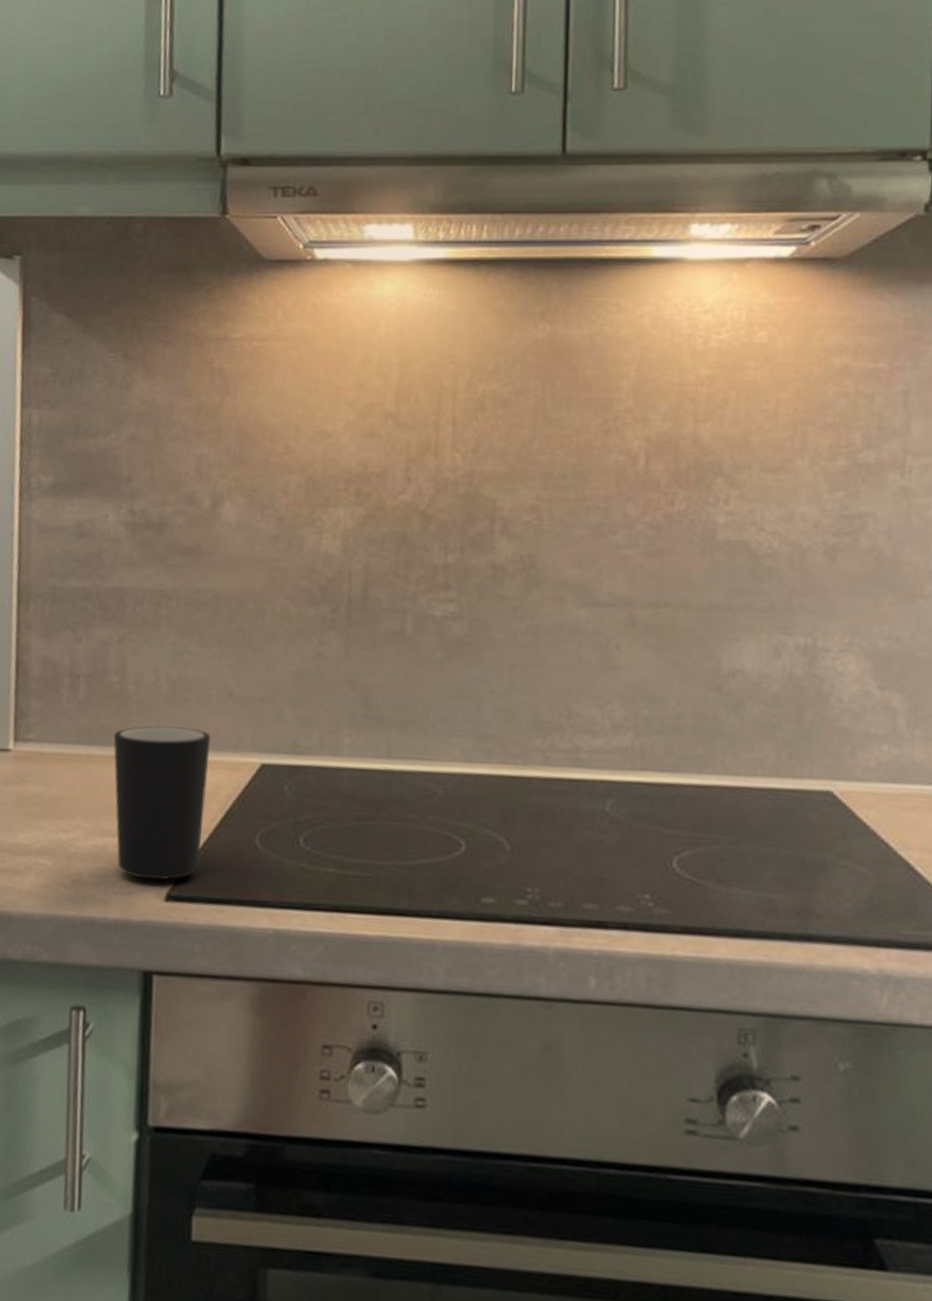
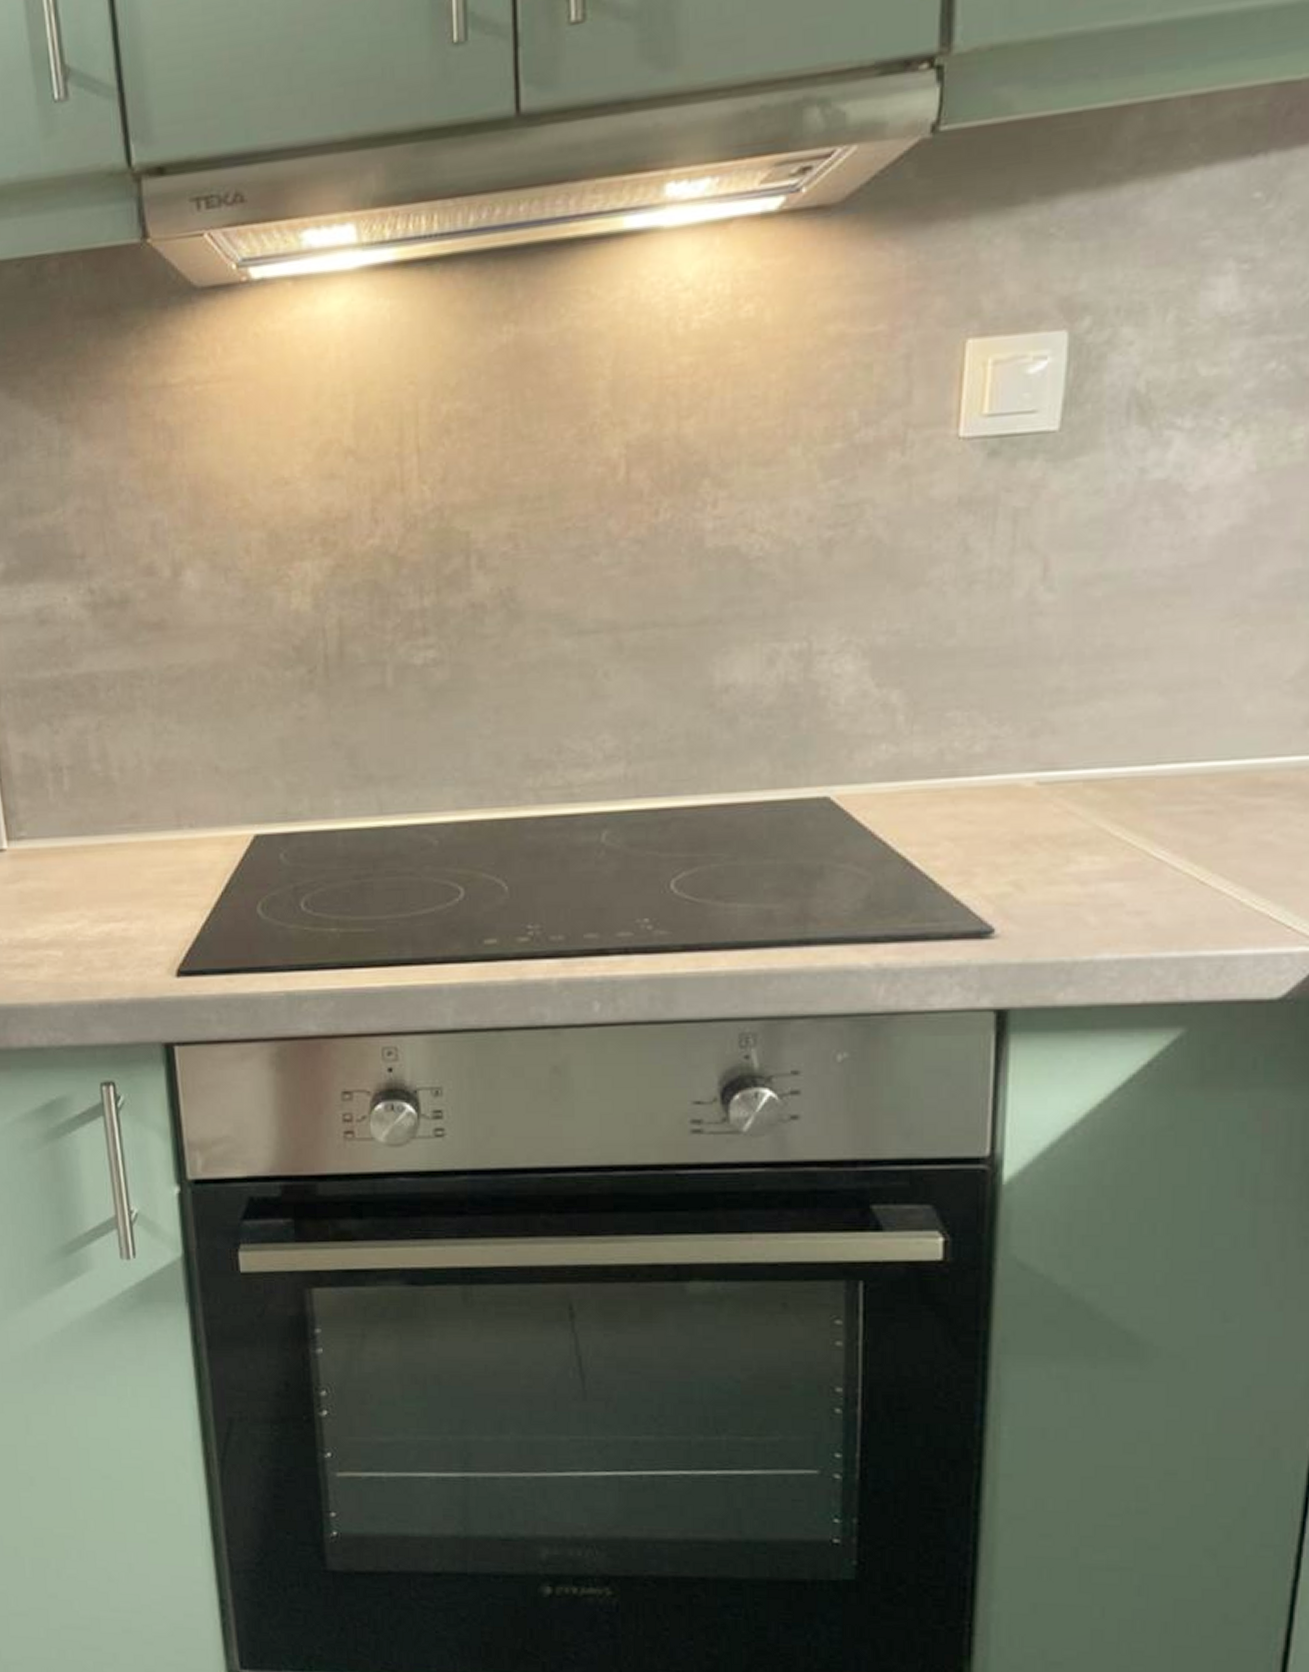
mug: present [113,726,211,881] -> none [104,807,206,959]

